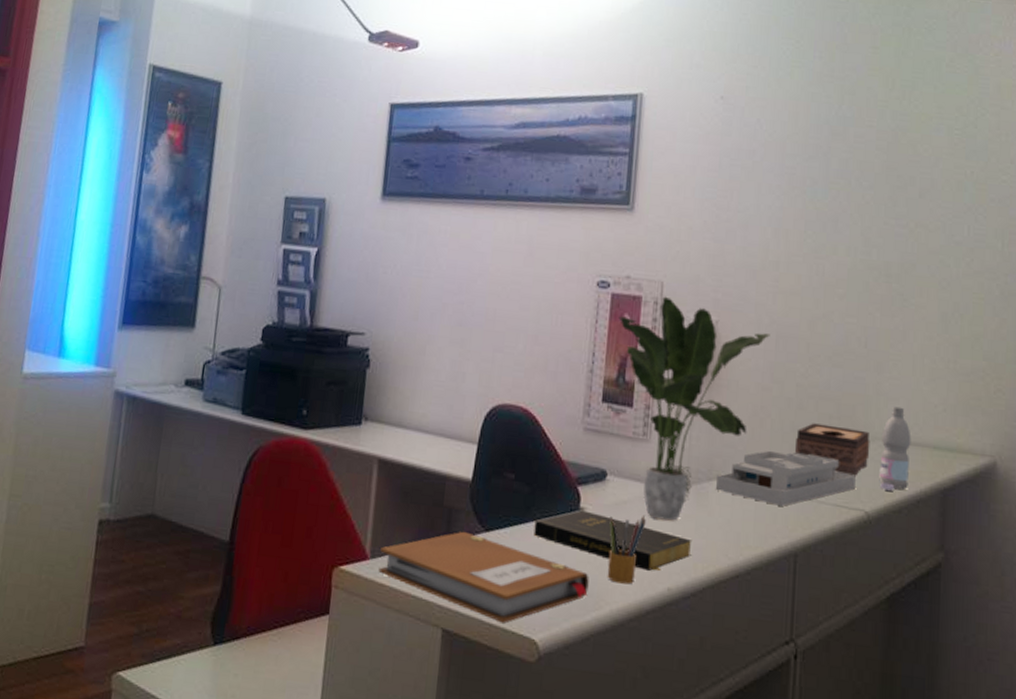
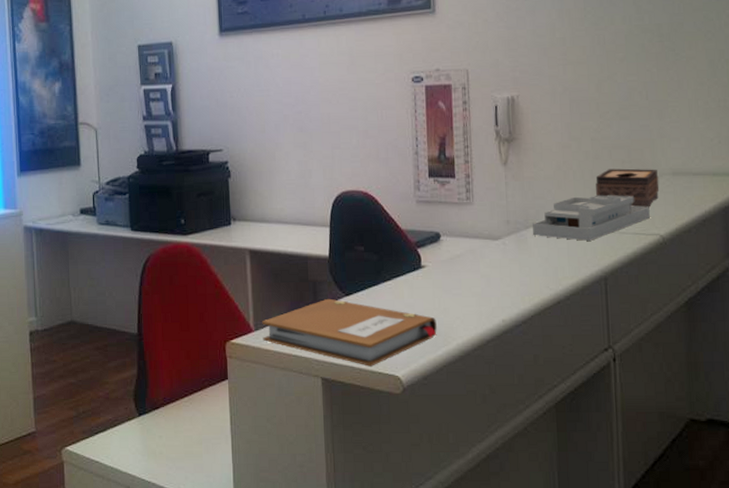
book: present [533,510,693,571] -> none [386,267,519,308]
pencil box: present [607,514,646,584] -> none [447,264,478,322]
potted plant: present [618,296,770,521] -> none [434,81,564,266]
water bottle: present [879,406,912,491] -> none [668,145,695,215]

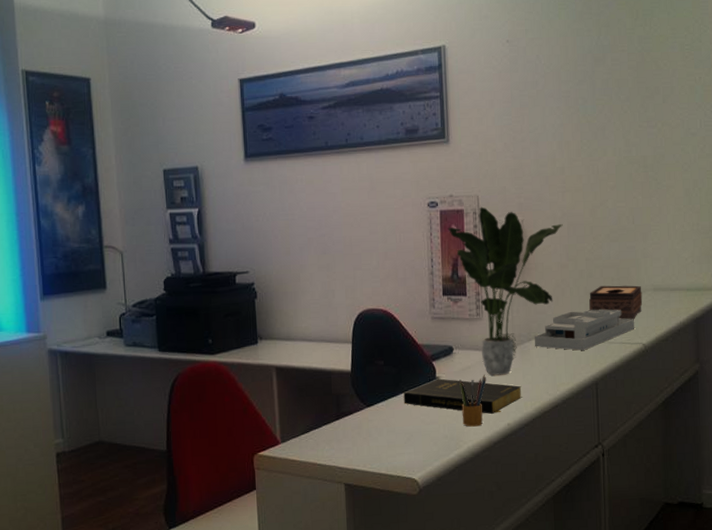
notebook: present [262,298,437,367] -> none [288,410,450,471]
book: none [386,267,519,308] -> present [403,378,522,414]
potted plant: none [434,81,564,266] -> present [447,206,563,376]
pencil box: none [447,264,478,322] -> present [459,374,486,427]

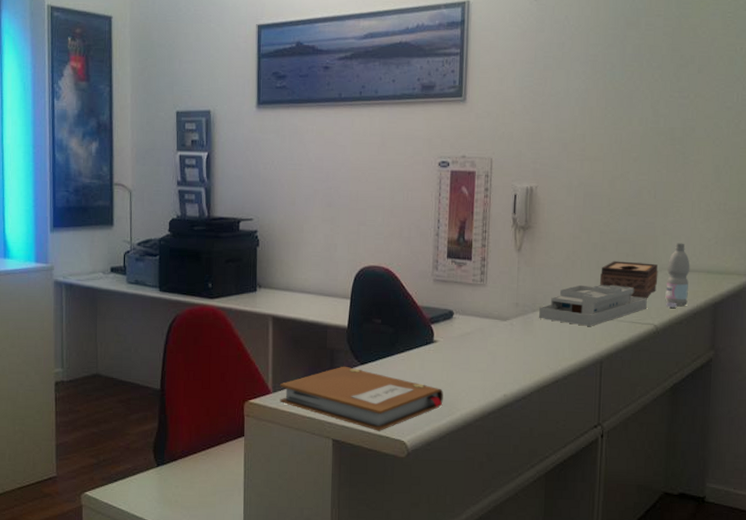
notebook: none [288,410,450,471] -> present [280,366,443,431]
book: present [403,378,522,414] -> none [399,342,522,383]
potted plant: present [447,206,563,376] -> none [457,170,579,345]
pencil box: present [459,374,486,427] -> none [457,342,485,395]
water bottle: none [650,264,671,326] -> present [665,243,690,308]

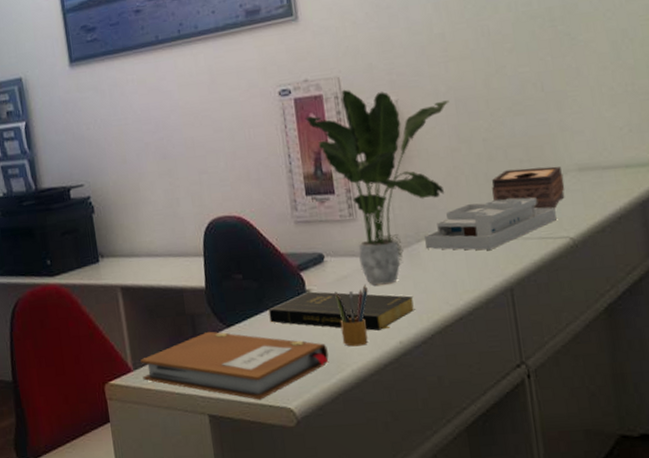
book: none [399,342,522,383] -> present [268,291,415,331]
potted plant: none [457,170,579,345] -> present [305,89,449,286]
pencil box: none [457,342,485,395] -> present [335,284,368,347]
water bottle: present [665,243,690,308] -> none [573,137,607,215]

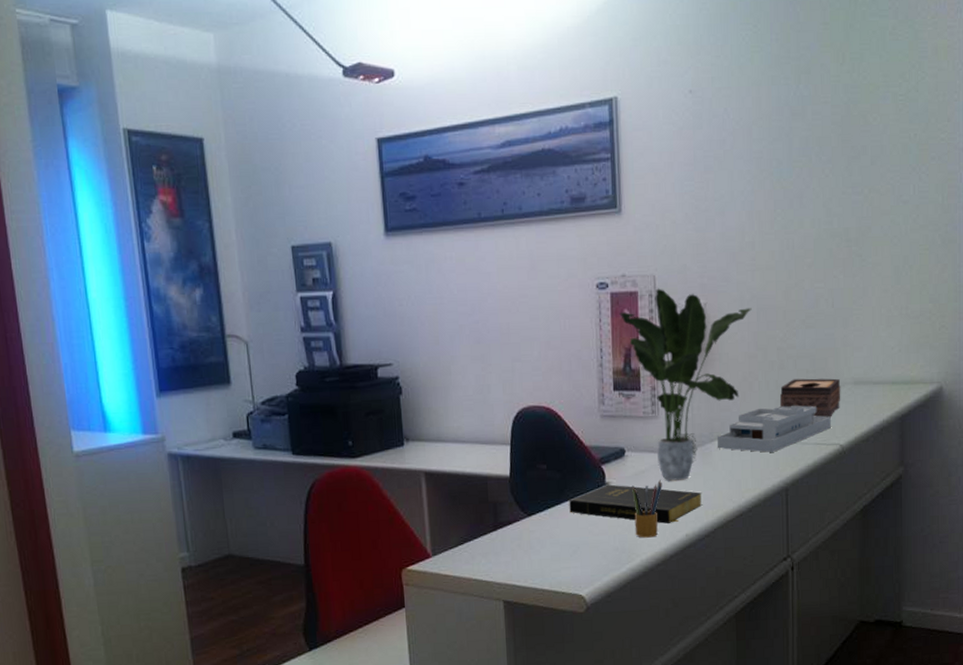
notebook: present [140,331,329,400] -> none [440,519,621,587]

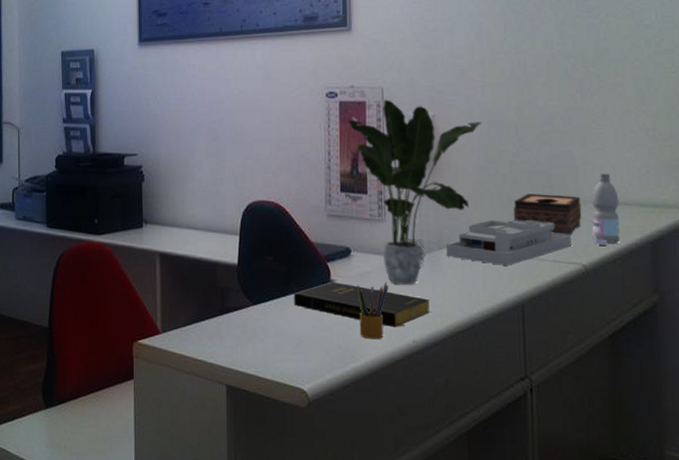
water bottle: none [850,353,874,425] -> present [592,173,620,245]

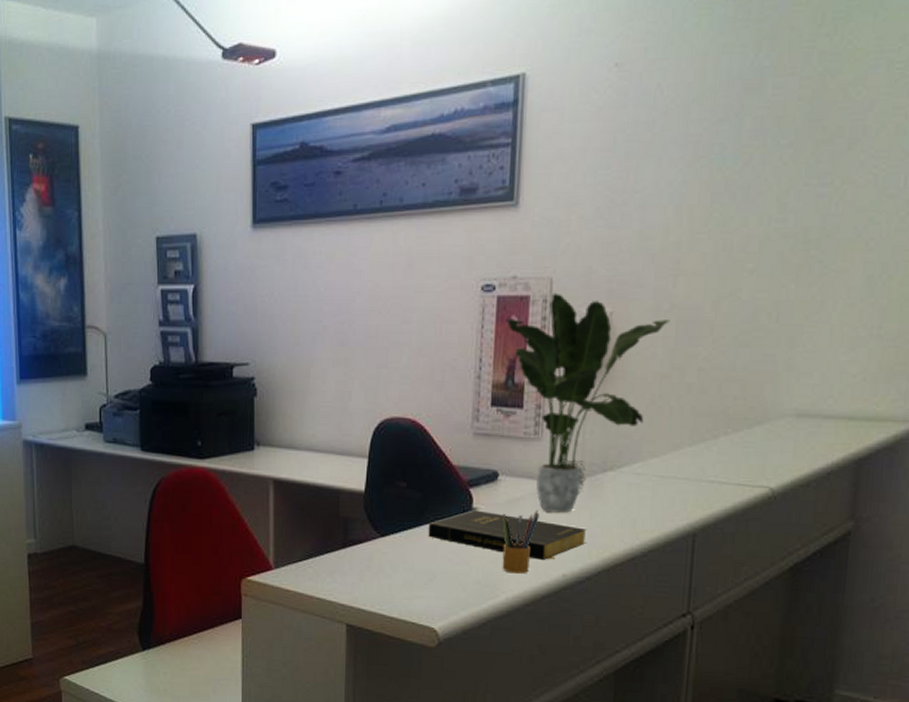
desk organizer: present [446,219,571,266] -> none [610,437,761,490]
tissue box: present [513,194,582,235] -> none [694,406,778,455]
water bottle: present [592,173,620,245] -> none [786,380,825,466]

